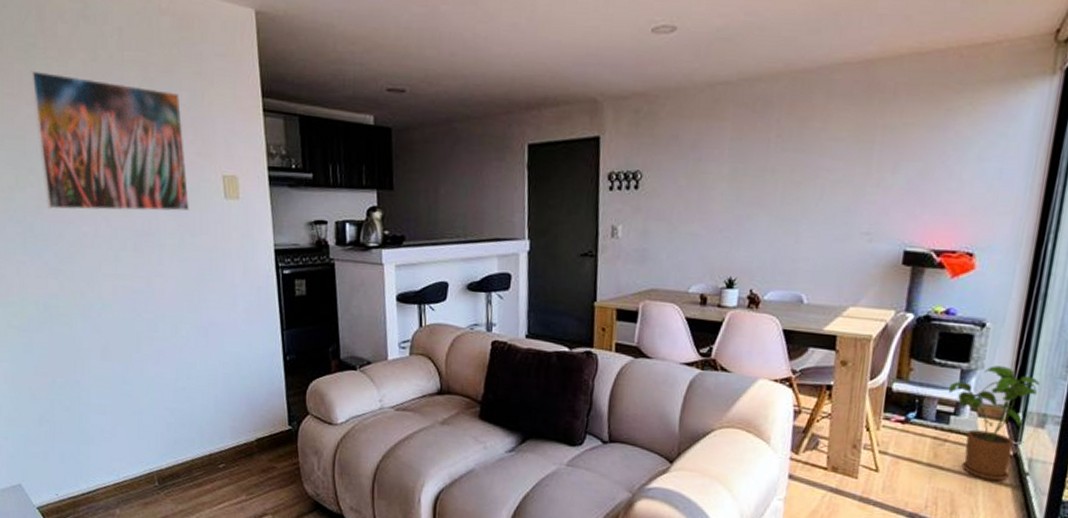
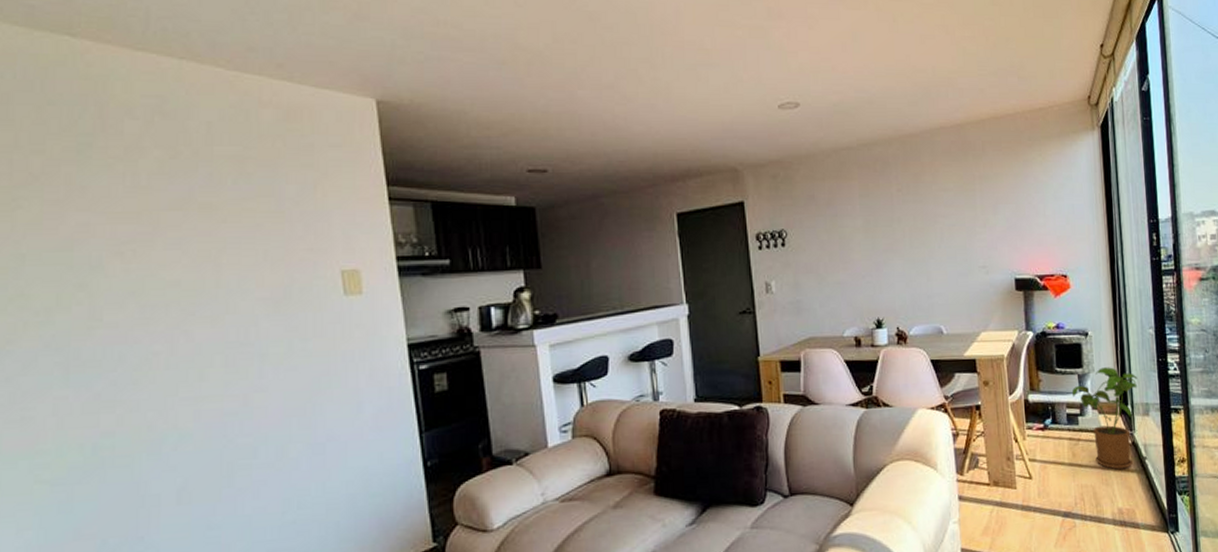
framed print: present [30,70,189,211] -> none [84,172,299,329]

